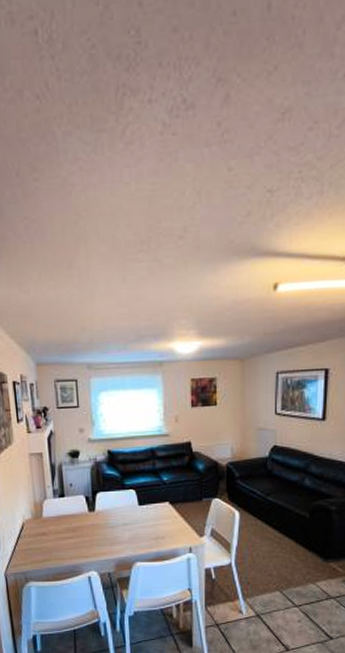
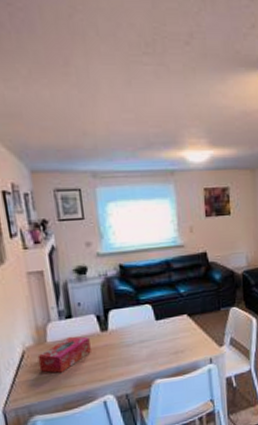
tissue box: none [34,513,79,546] -> present [37,336,91,373]

